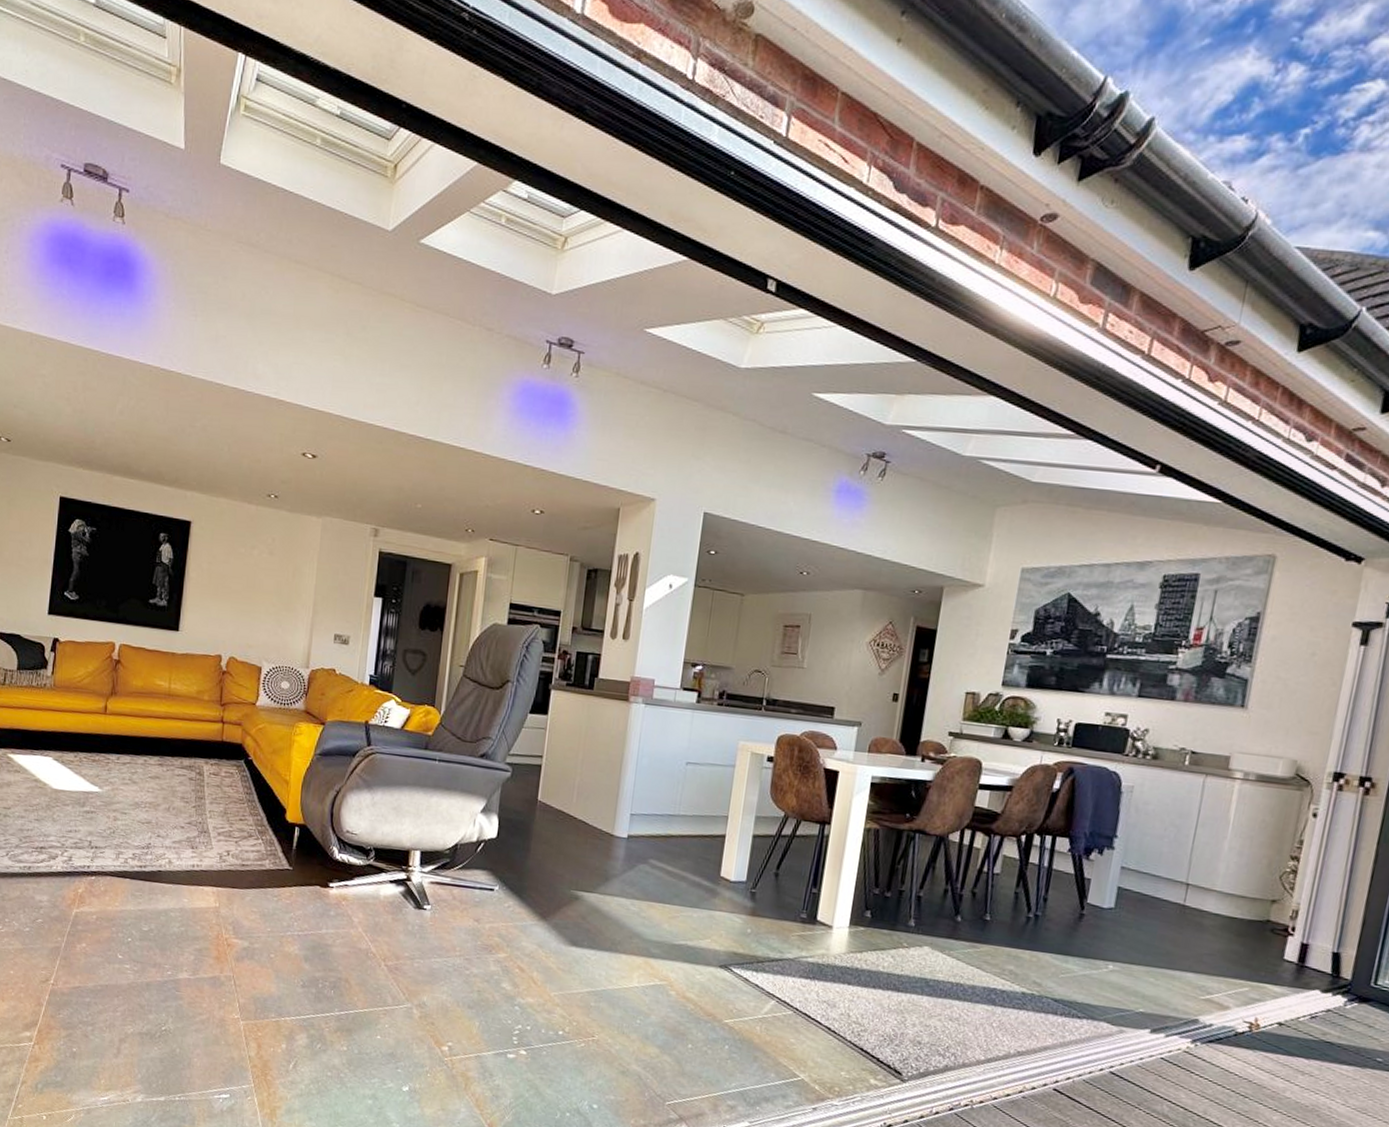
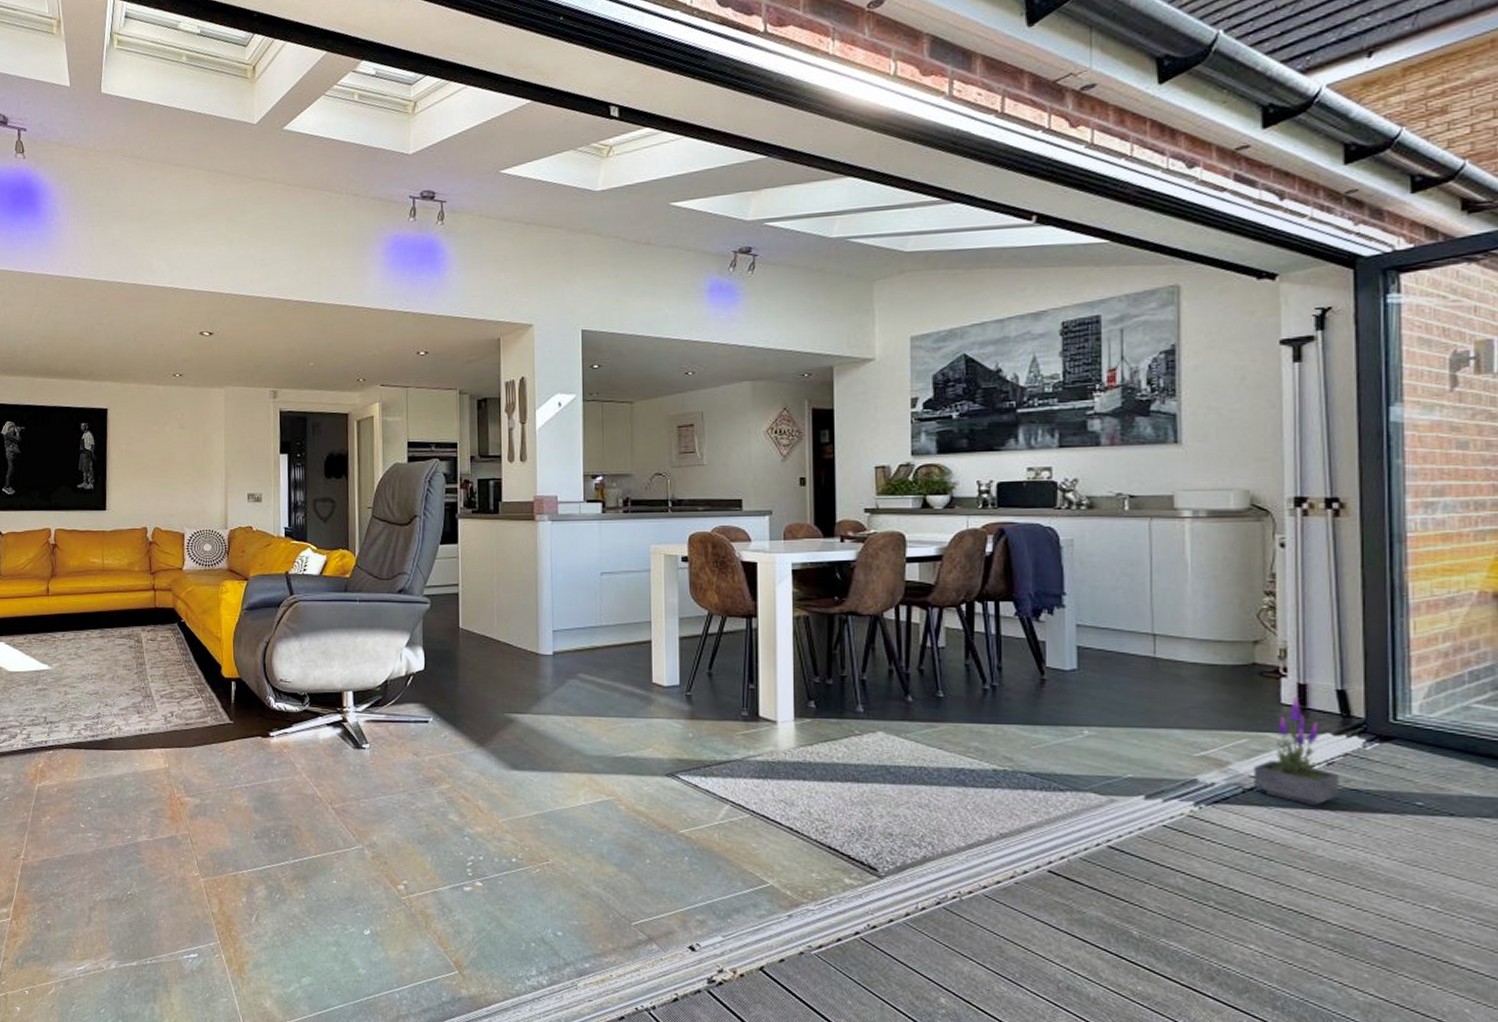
potted plant: none [1246,953,1320,1054] -> present [1253,695,1340,807]

